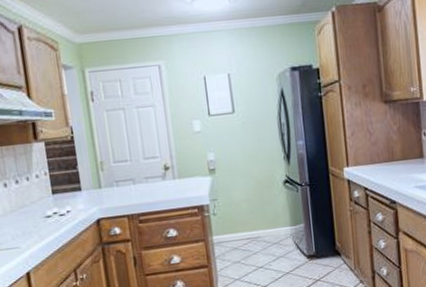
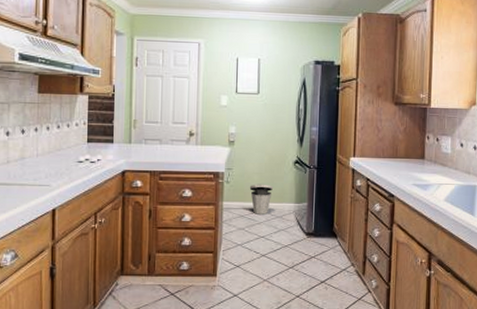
trash can: none [239,210,264,245] -> present [249,184,273,215]

